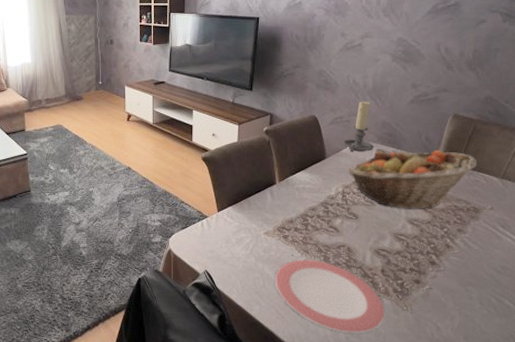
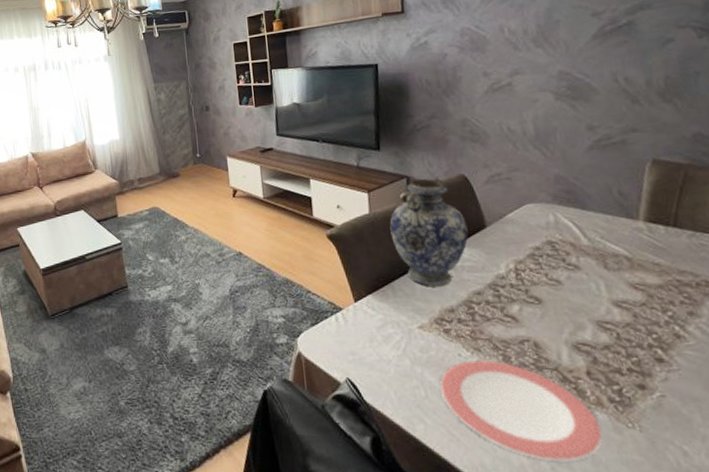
vase: none [252,116,312,203] -> present [390,177,468,287]
candle holder: present [343,101,374,152] -> none [505,151,549,218]
fruit basket: present [348,150,478,209] -> none [518,207,699,288]

